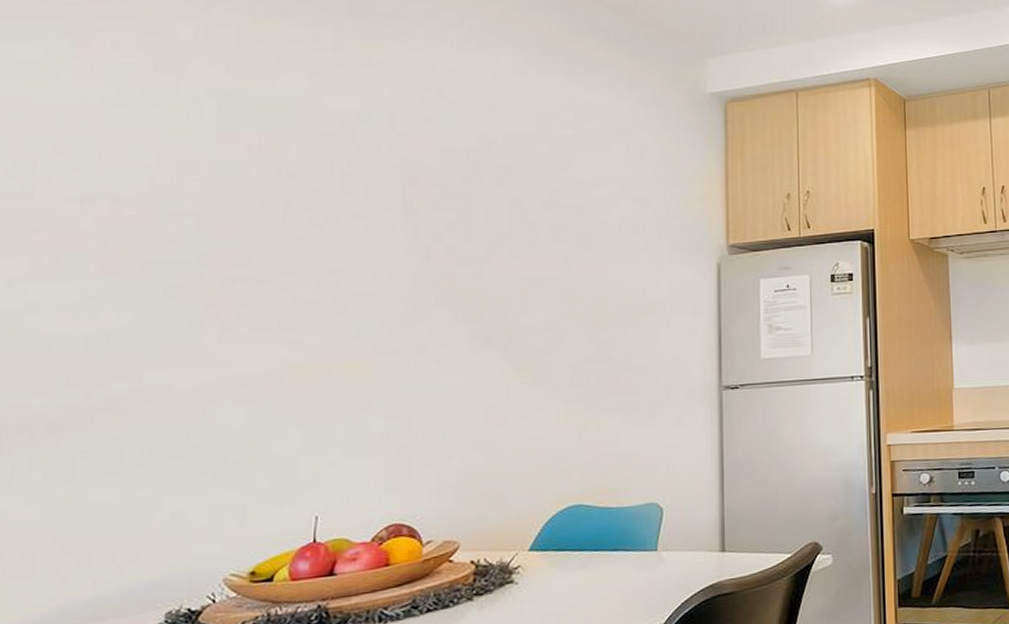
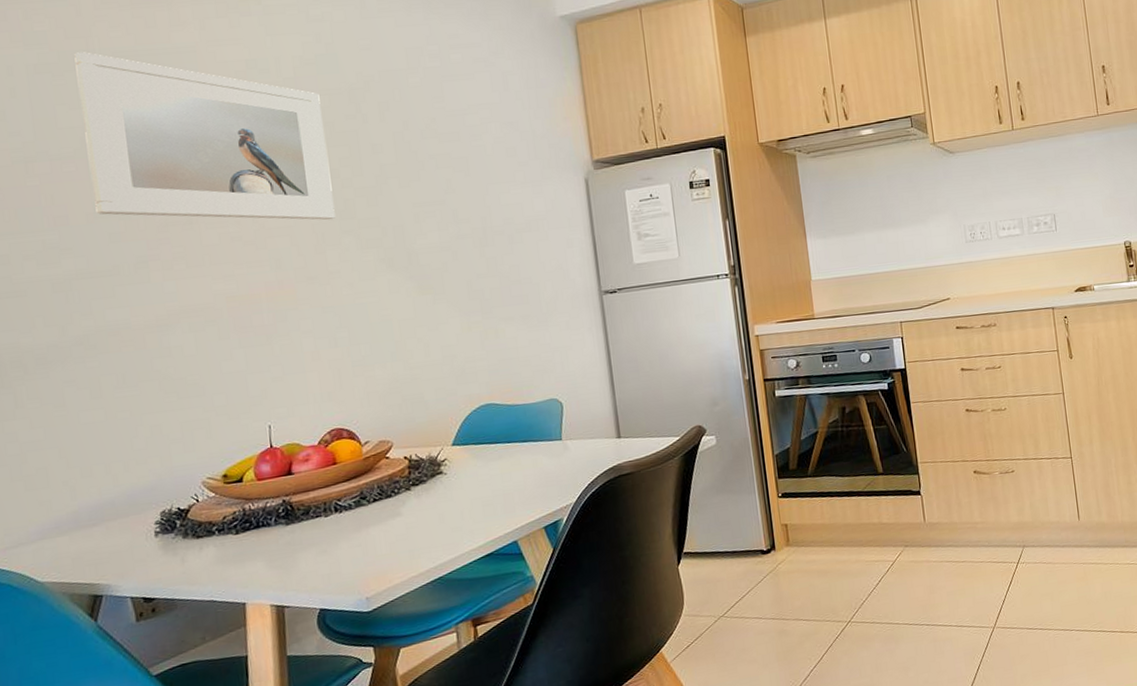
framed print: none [154,88,434,289] -> present [74,52,335,220]

